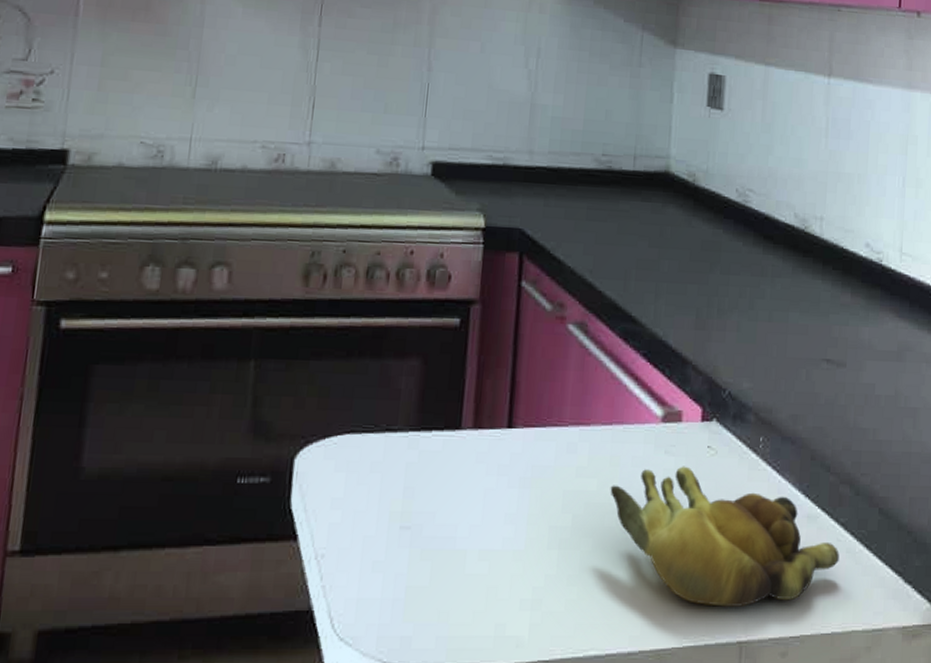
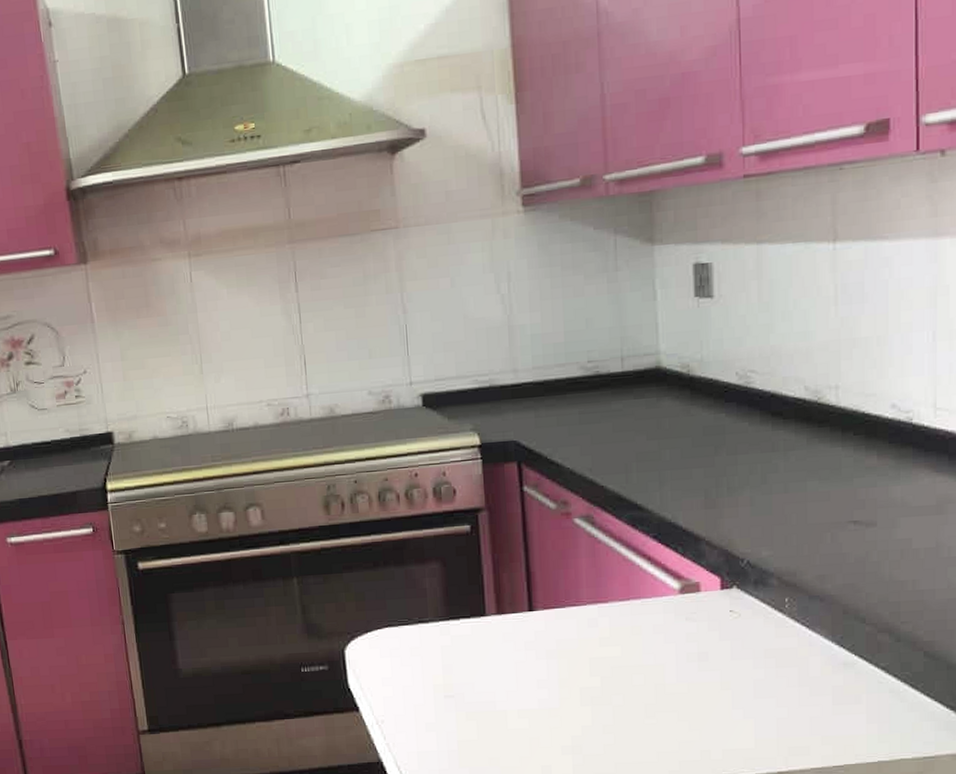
banana bunch: present [610,466,840,607] -> none [634,629,882,744]

